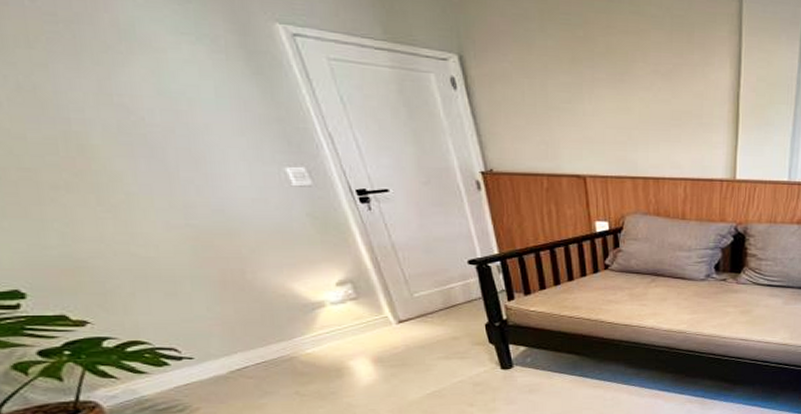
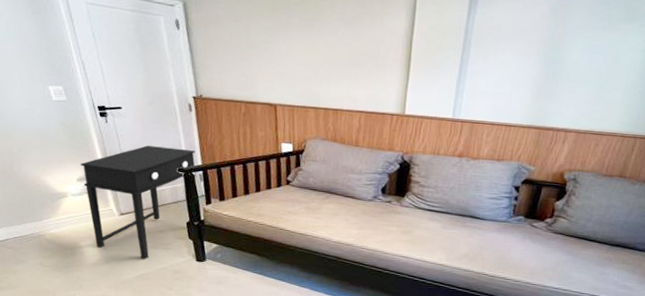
side table: none [339,235,493,374] -> present [81,145,197,260]

